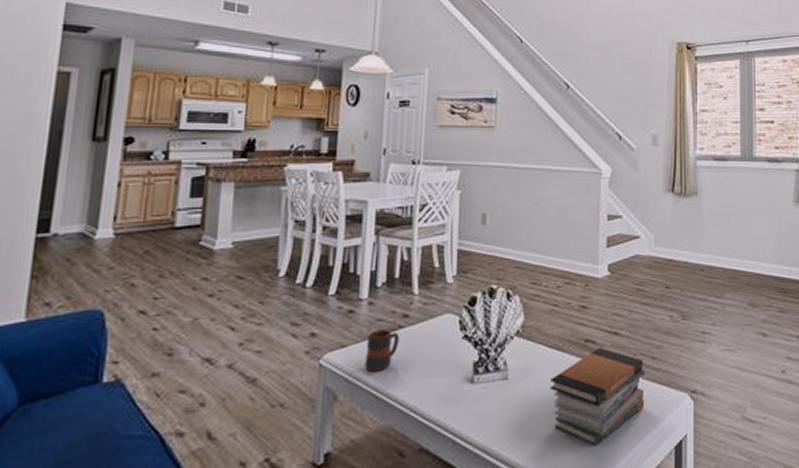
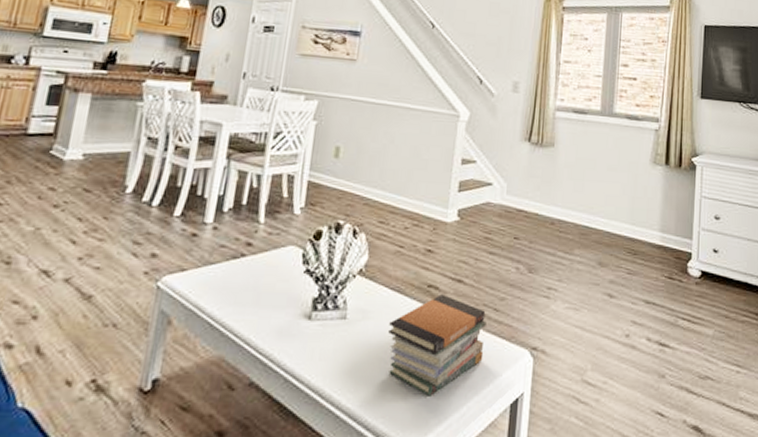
mug: present [365,330,400,372] -> none [202,256,241,299]

